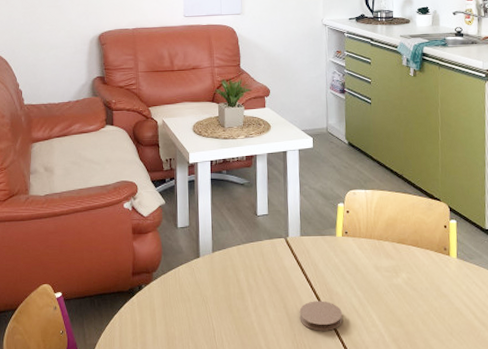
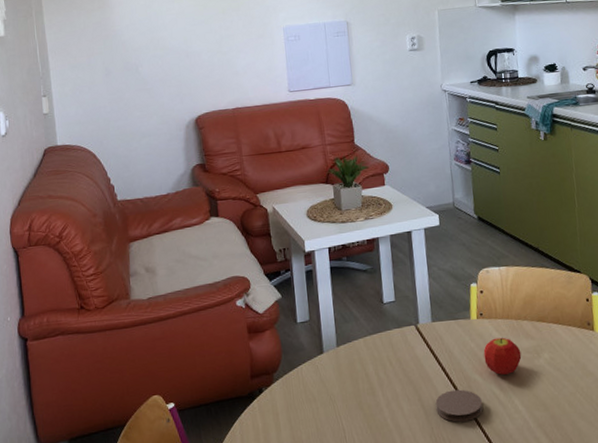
fruit: none [346,255,381,290] -> present [483,337,522,375]

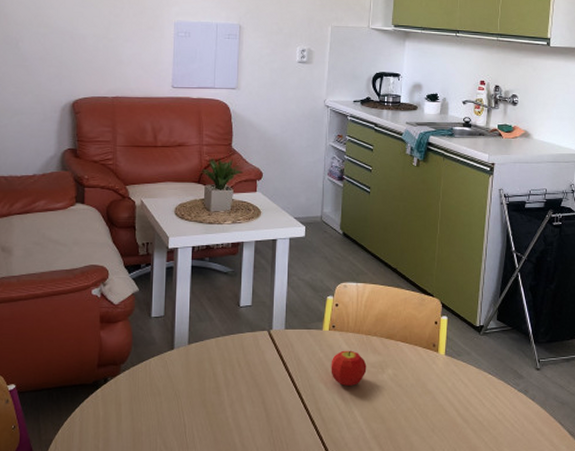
coaster: present [435,389,483,422] -> none [278,396,323,427]

